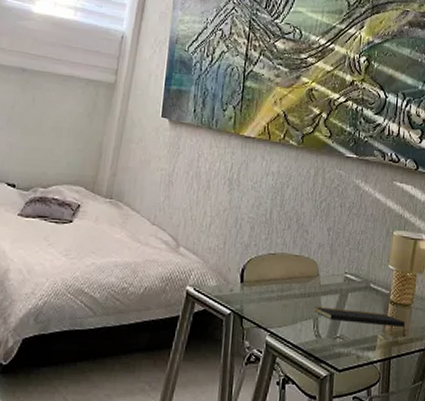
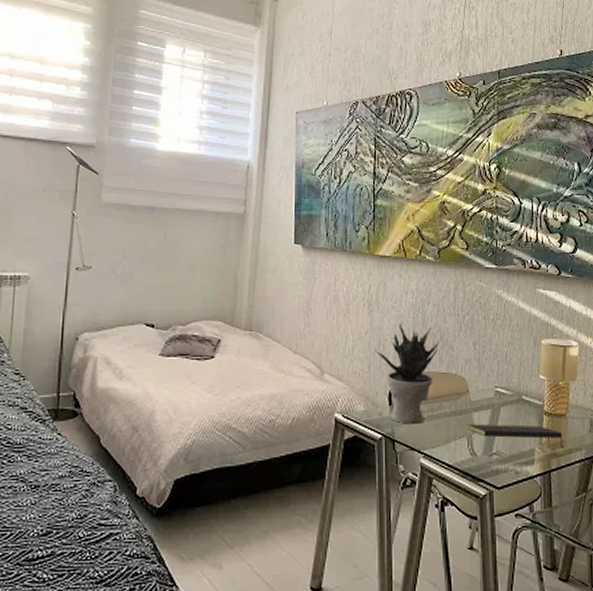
potted plant: none [231,203,296,303] -> present [375,323,440,424]

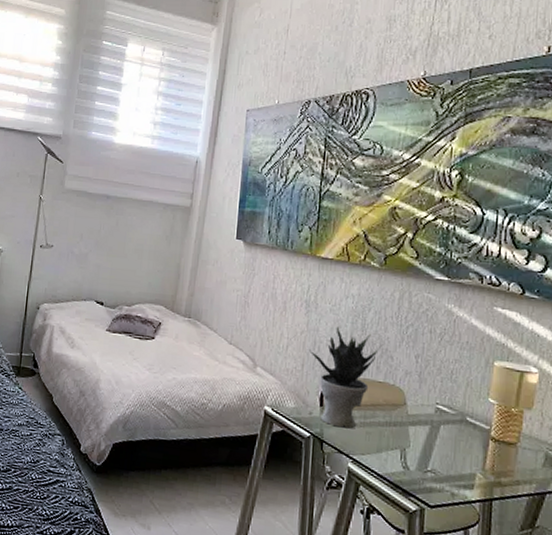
notepad: present [467,424,563,448] -> none [401,437,510,478]

